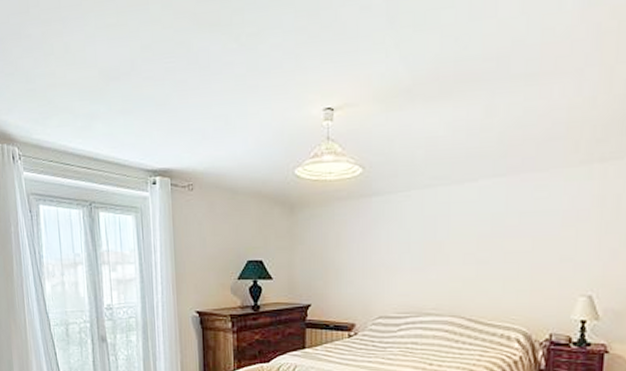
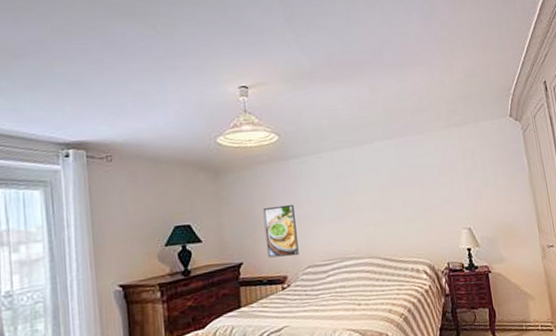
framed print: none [336,248,371,304] -> present [262,204,299,258]

